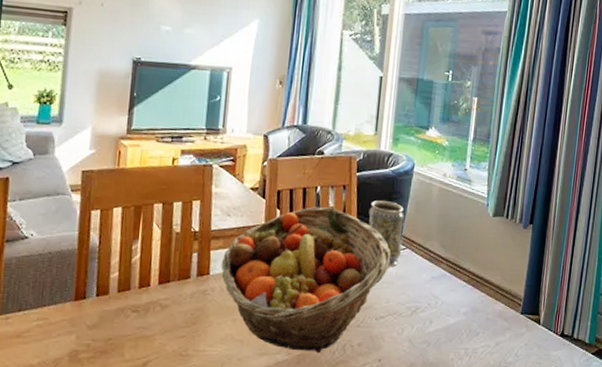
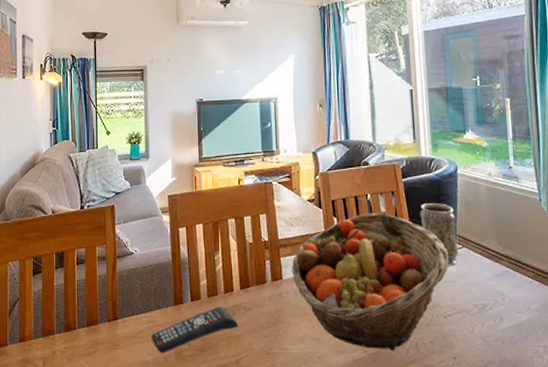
remote control: none [40,303,150,356] -> present [150,306,238,354]

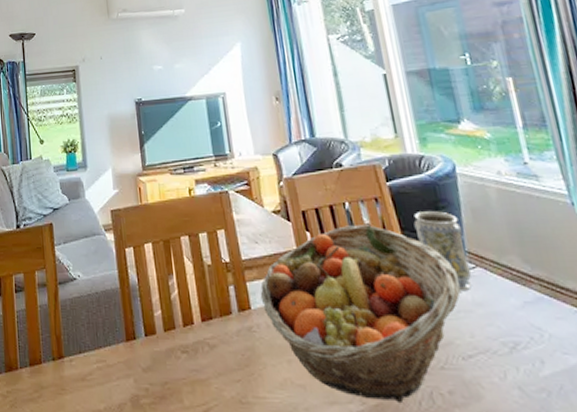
remote control: present [150,306,238,354] -> none [101,343,202,401]

